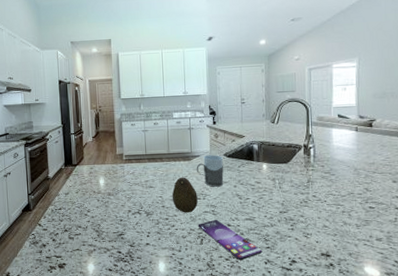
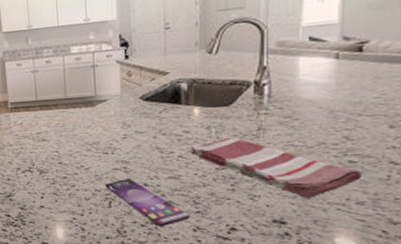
fruit: present [172,177,198,213] -> none [70,127,105,171]
mug: present [196,155,224,187] -> none [102,98,139,139]
dish towel: none [261,187,379,237] -> present [190,137,362,199]

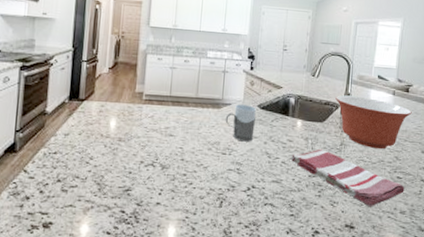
mug: none [102,98,139,139] -> present [225,104,256,142]
smartphone: present [104,178,191,227] -> none [219,179,286,229]
mixing bowl: none [245,68,370,130] -> present [335,95,412,150]

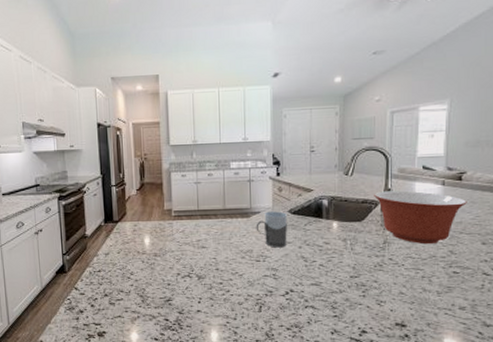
dish towel: present [291,149,405,207] -> none [330,248,463,305]

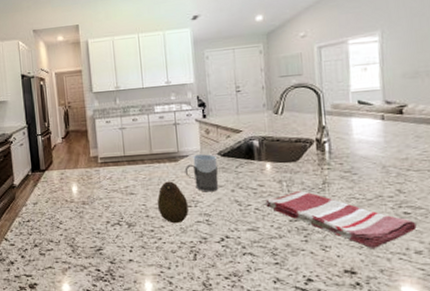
fruit: none [227,236,257,277] -> present [157,181,189,224]
dish towel: none [330,248,463,305] -> present [266,190,417,249]
mixing bowl: present [374,191,467,245] -> none [307,127,412,184]

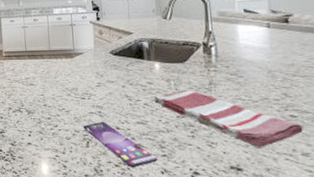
fruit: present [157,181,189,224] -> none [54,75,82,113]
mug: present [184,154,219,192] -> none [79,52,110,87]
smartphone: none [189,230,270,279] -> present [83,121,158,168]

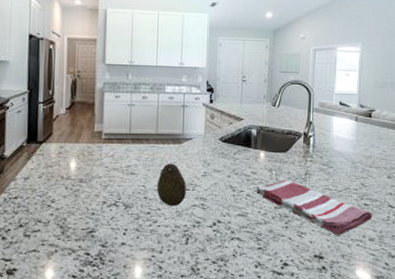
fruit: none [54,75,82,113] -> present [156,163,186,207]
smartphone: present [83,121,158,168] -> none [184,214,254,264]

